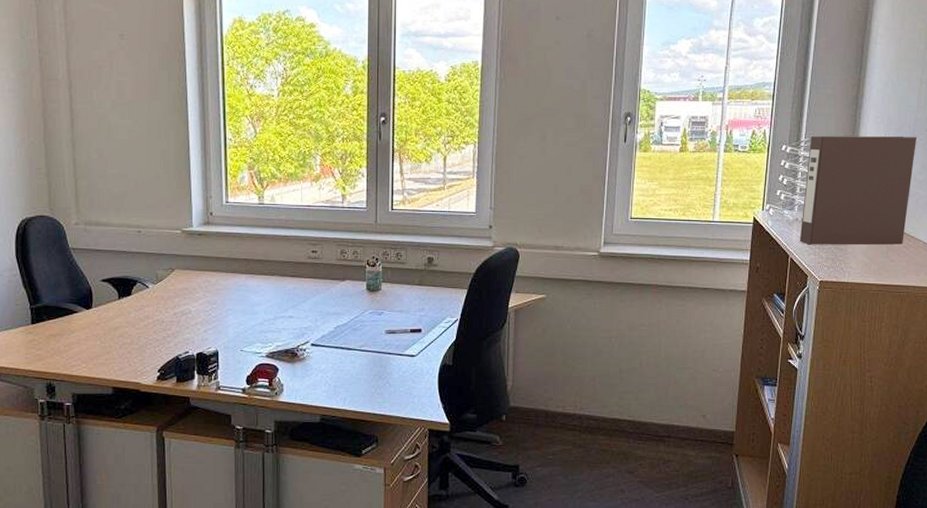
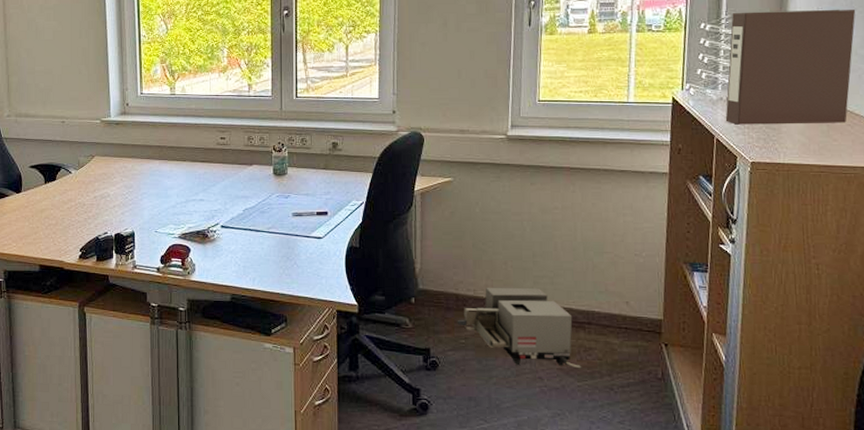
paper shredder: none [545,403,661,480] -> present [457,287,582,369]

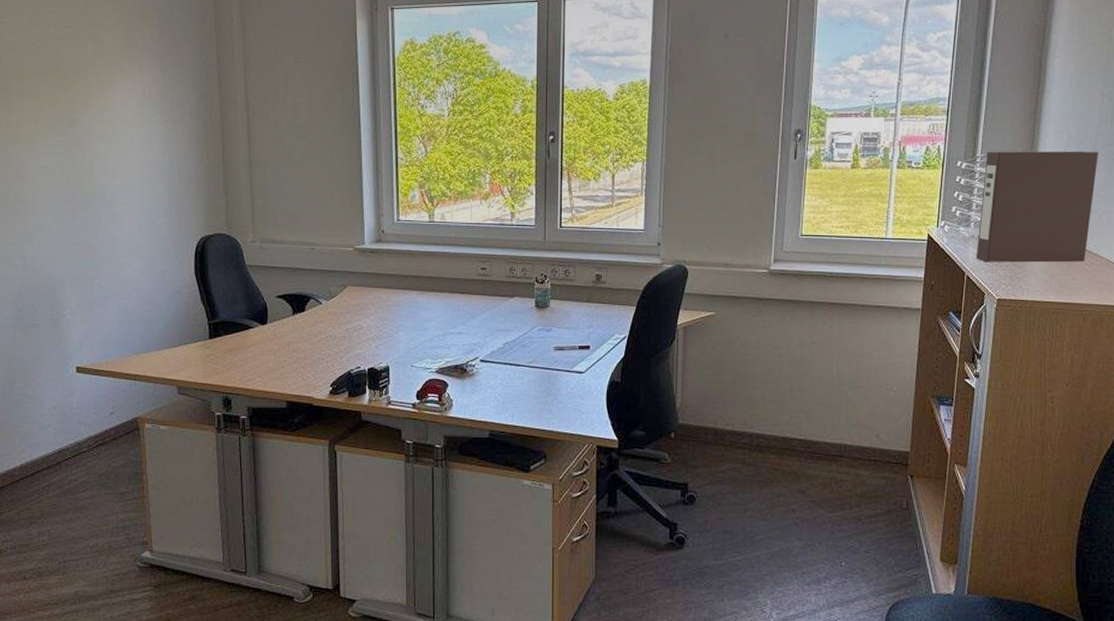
paper shredder: present [457,287,582,369] -> none [715,421,833,501]

